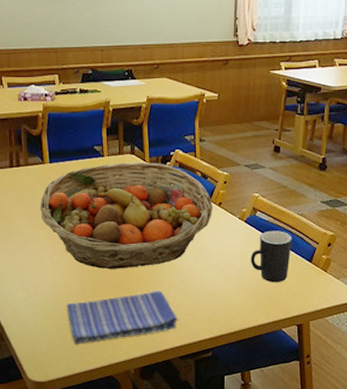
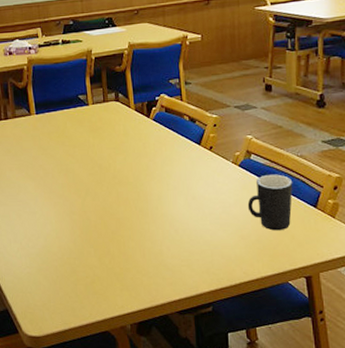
fruit basket: present [39,162,214,269] -> none [28,108,204,219]
dish towel: present [66,290,179,345] -> none [58,240,174,298]

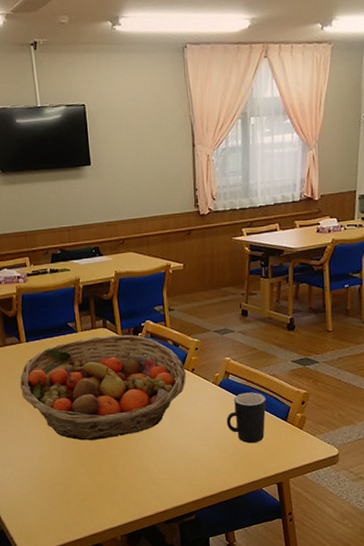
fruit basket: none [28,108,204,219] -> present [19,334,187,441]

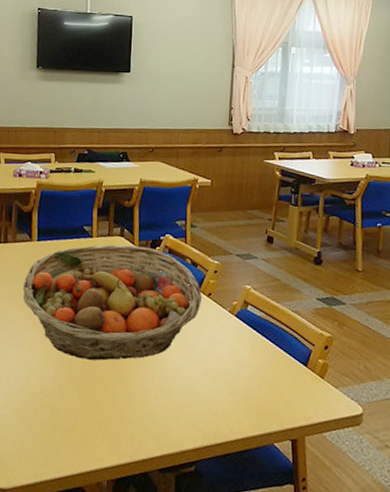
mug: present [226,392,266,444] -> none [240,327,286,388]

